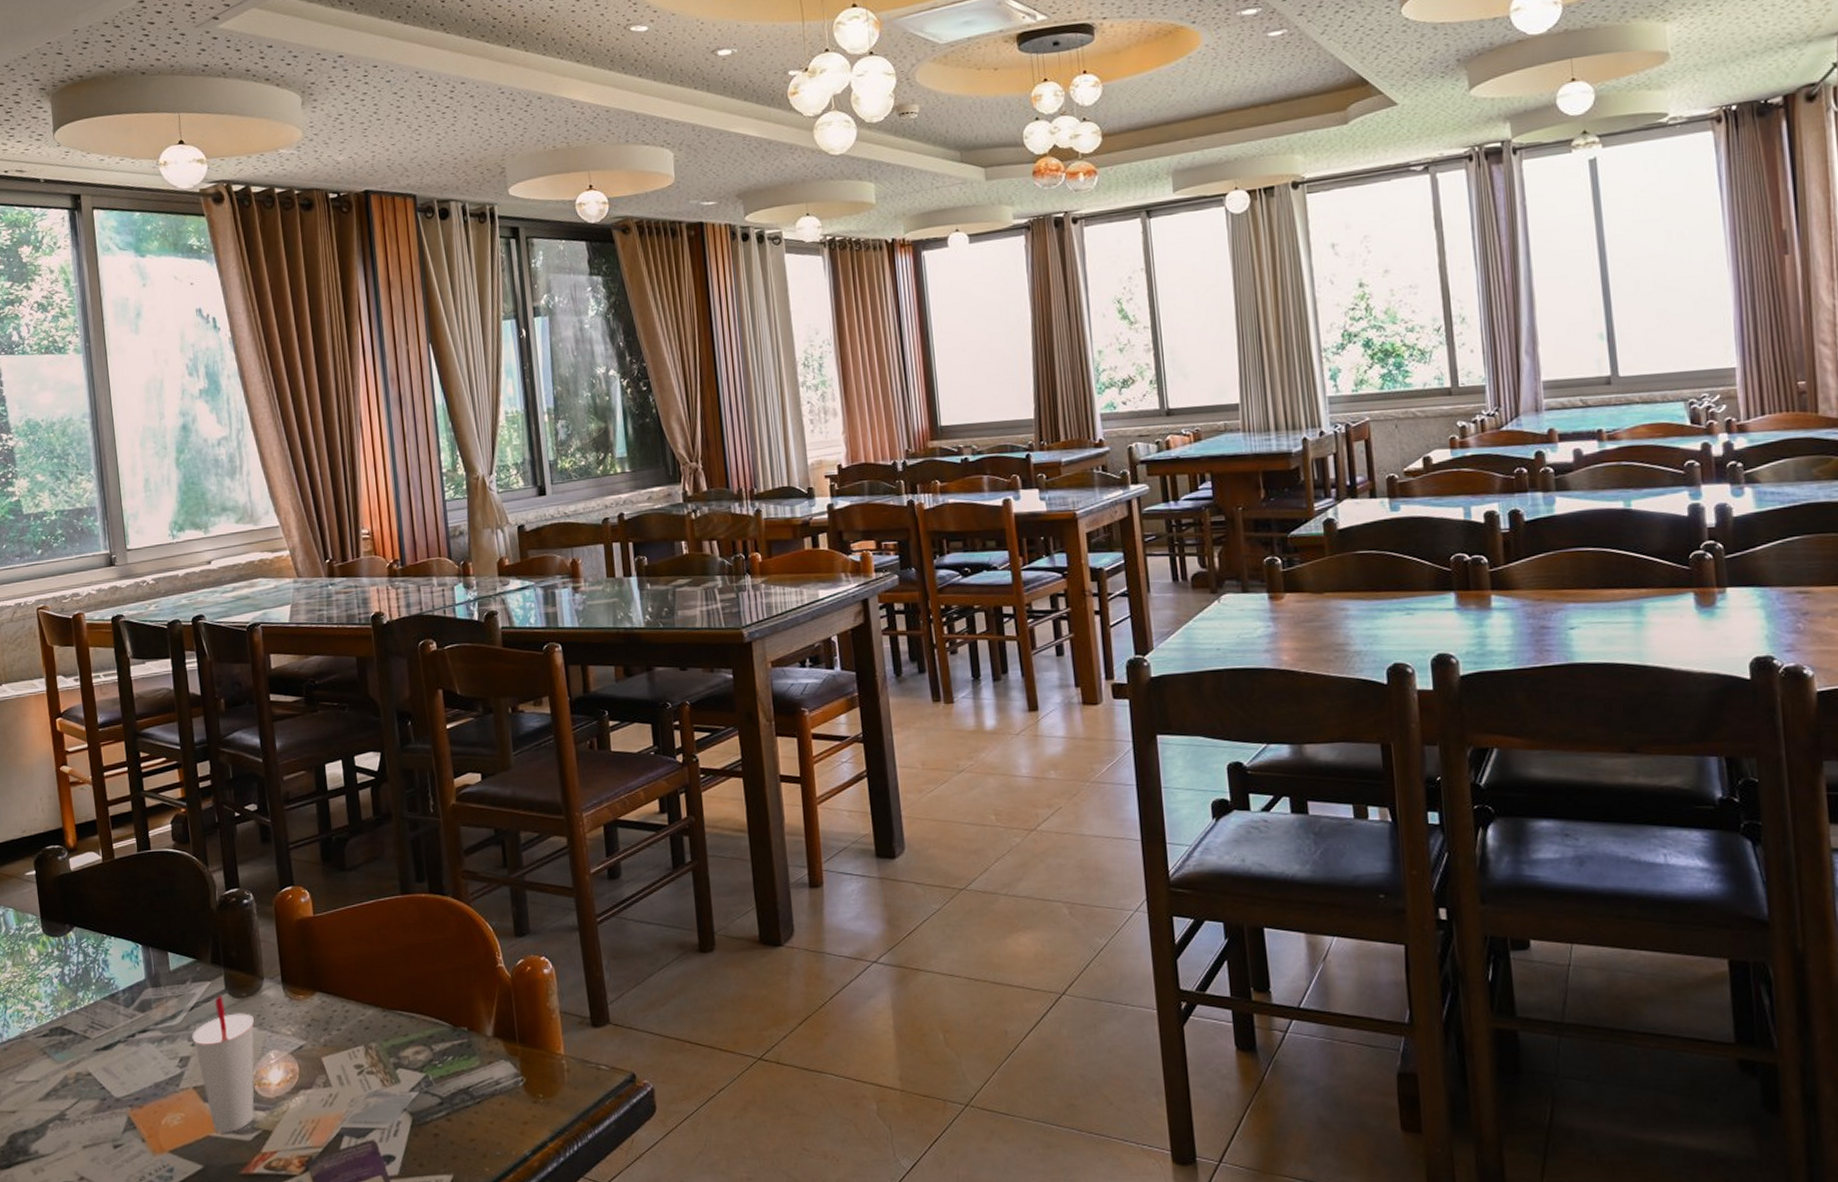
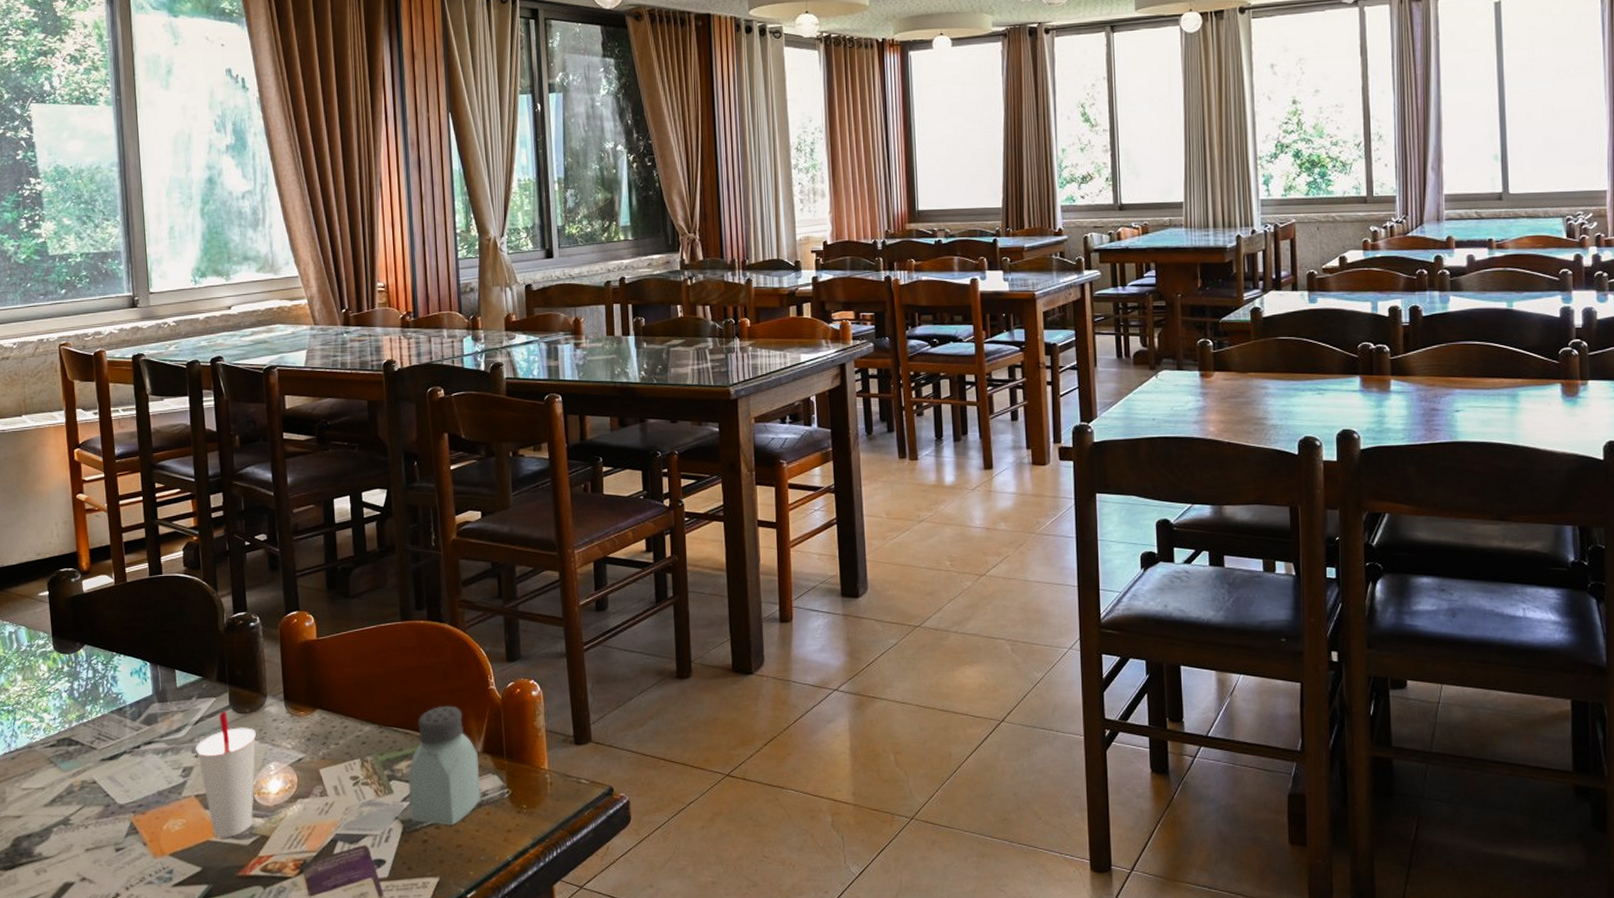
saltshaker: none [415,986,494,1118] -> present [408,705,481,826]

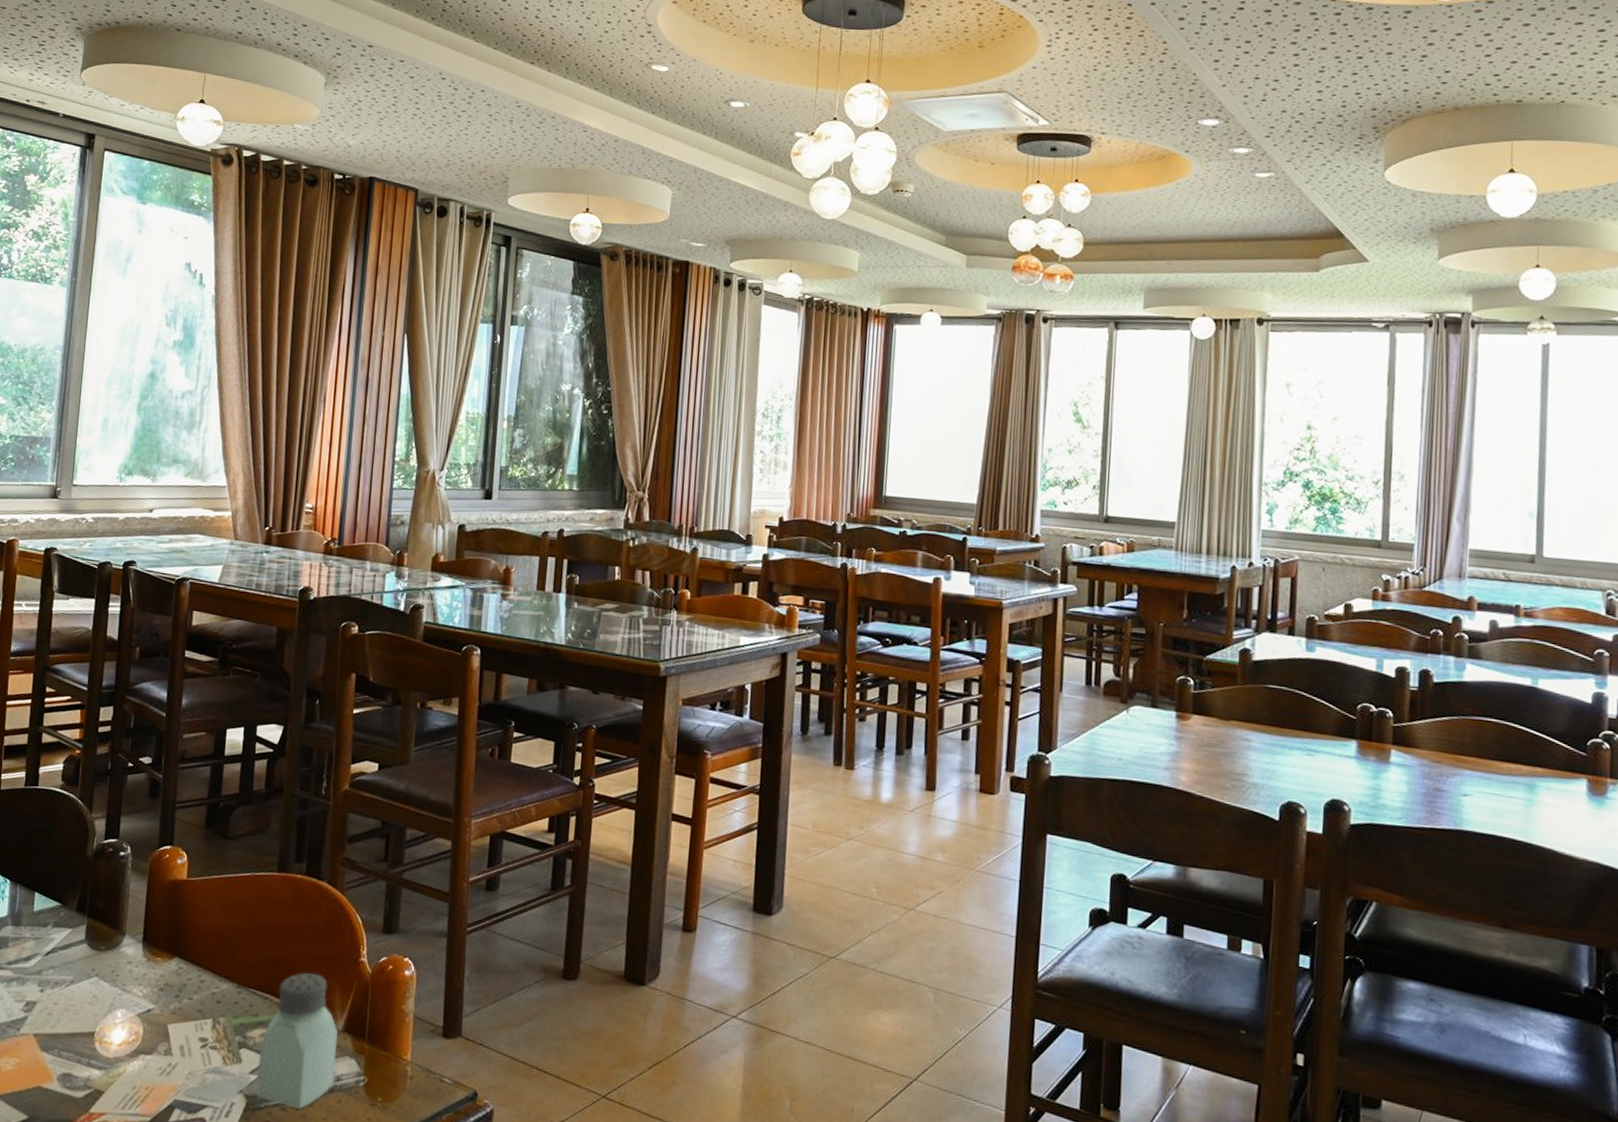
cup: present [196,710,257,838] -> none [42,944,109,1087]

